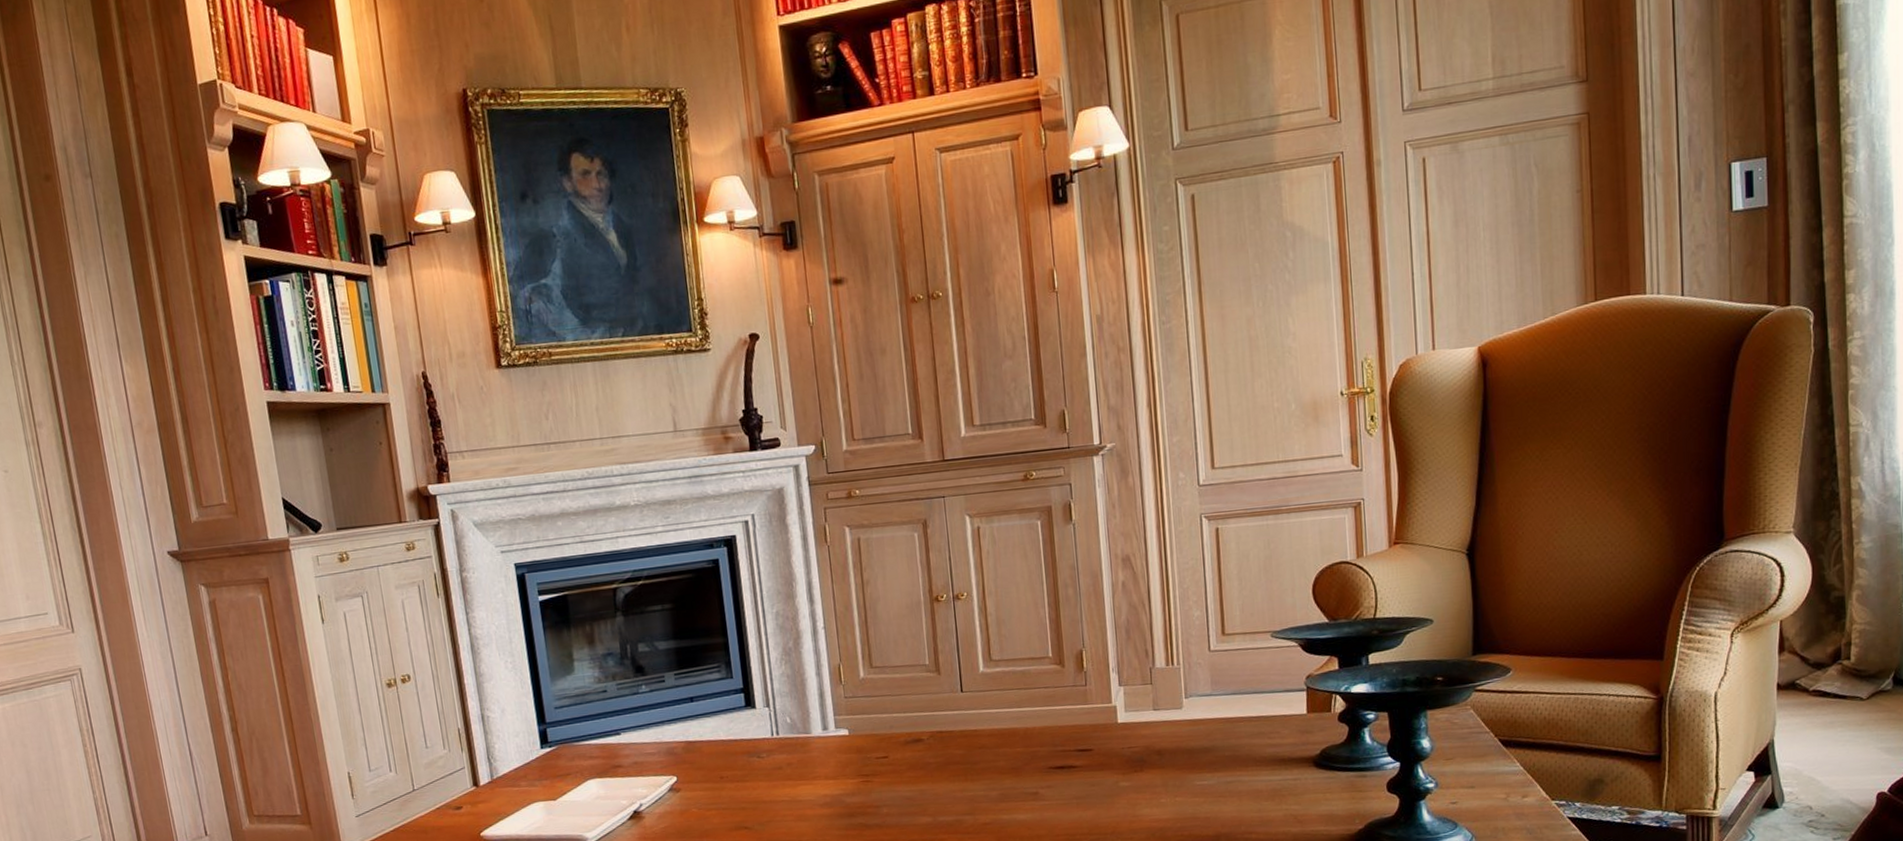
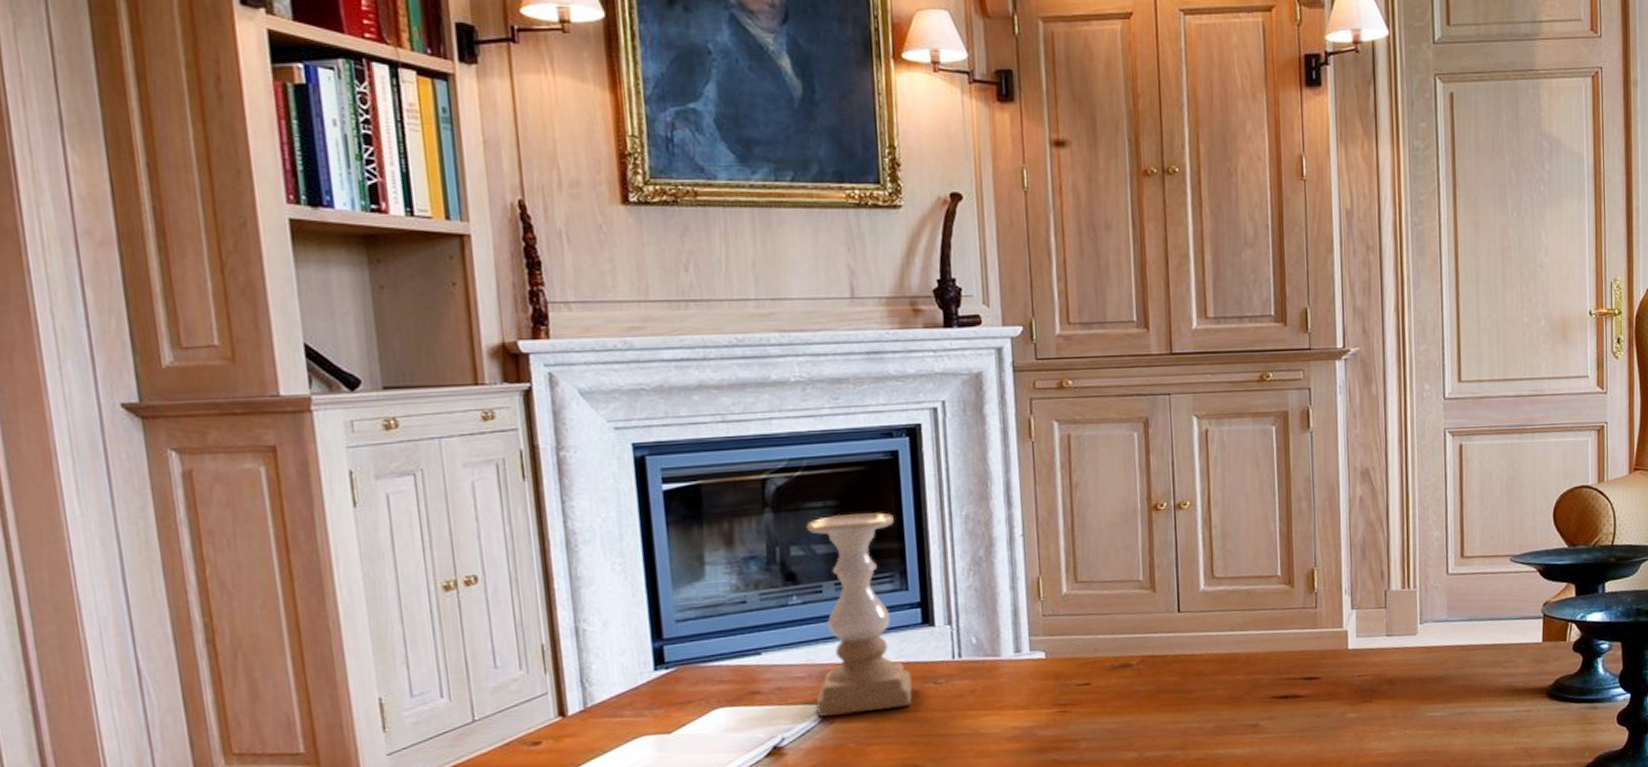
candle holder: none [649,612,741,786] -> present [805,512,913,717]

